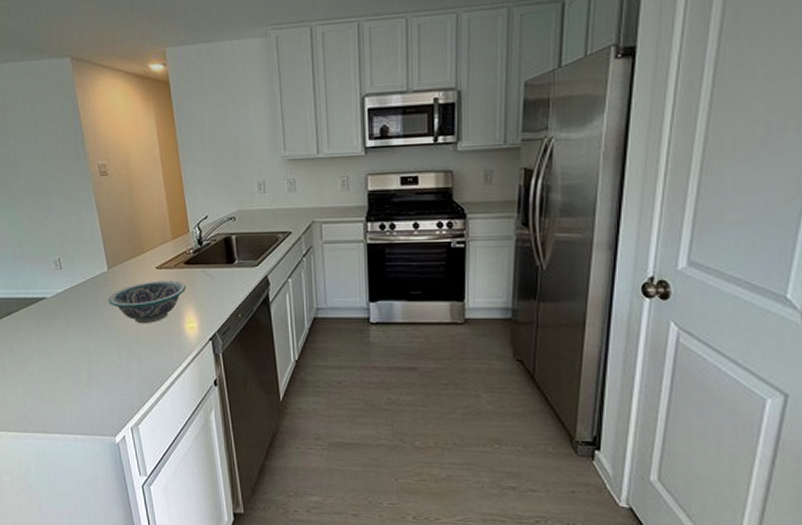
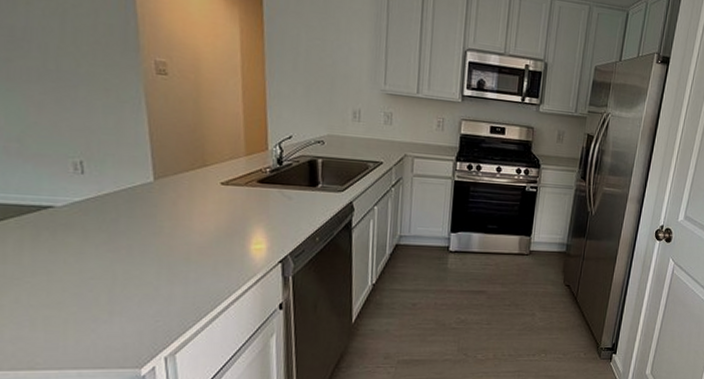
bowl: present [108,280,186,324] -> none [150,197,256,243]

